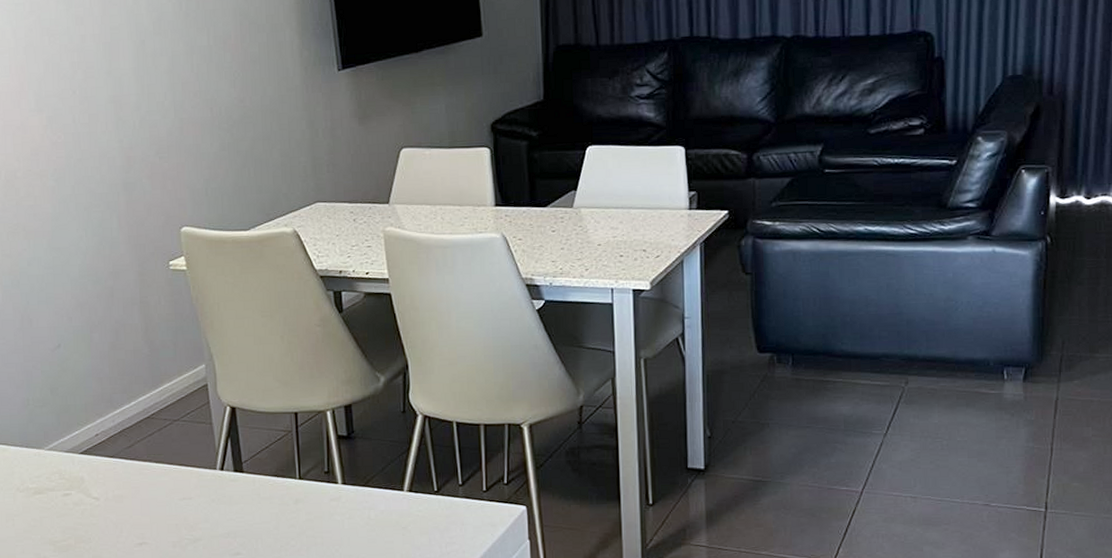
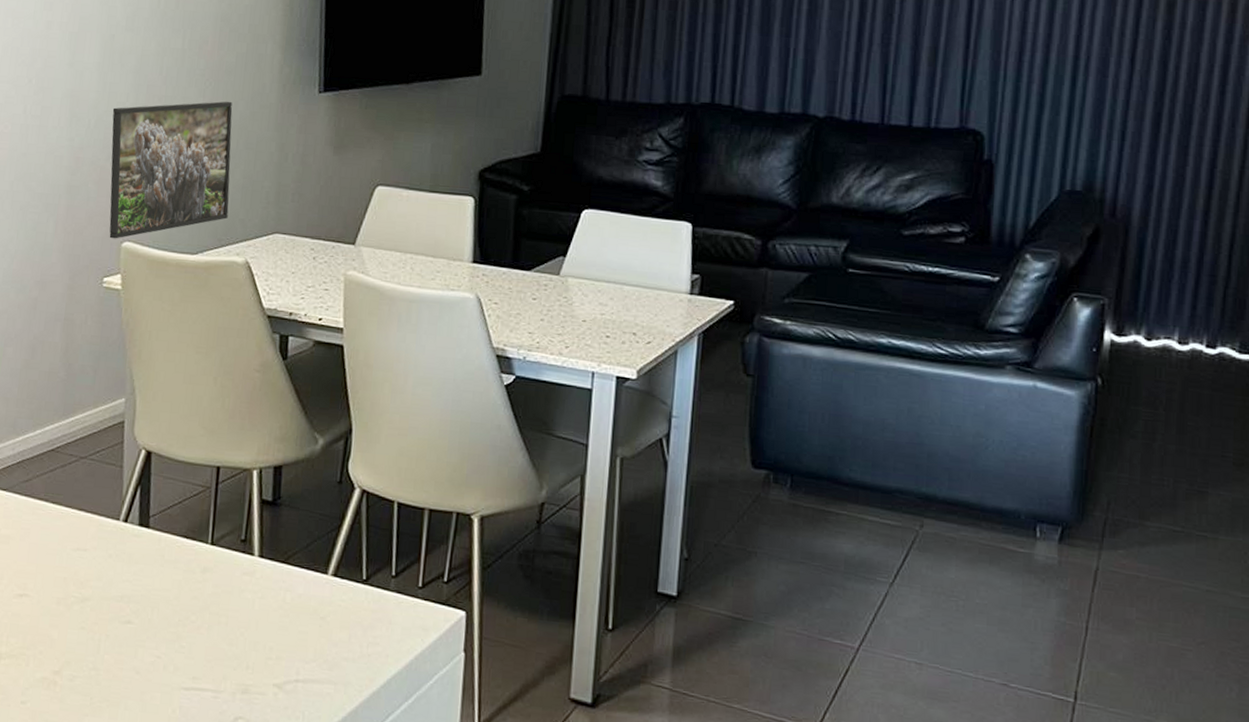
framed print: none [153,88,272,226] -> present [109,101,233,239]

